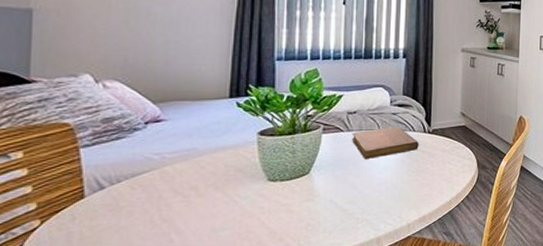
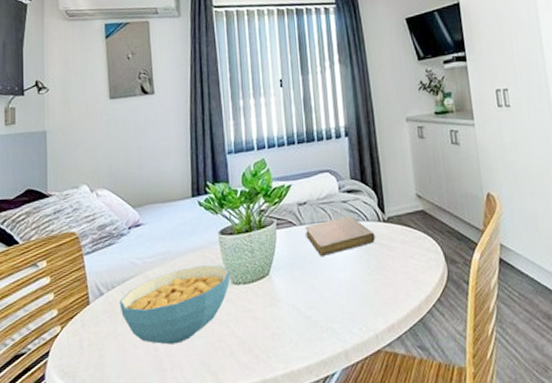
cereal bowl: none [126,163,267,237] -> present [119,265,230,345]

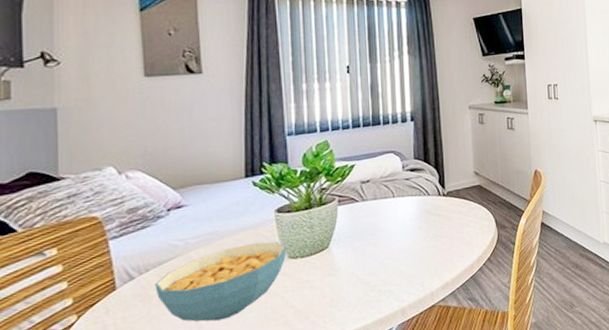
notebook: present [304,215,375,256] -> none [366,191,435,228]

